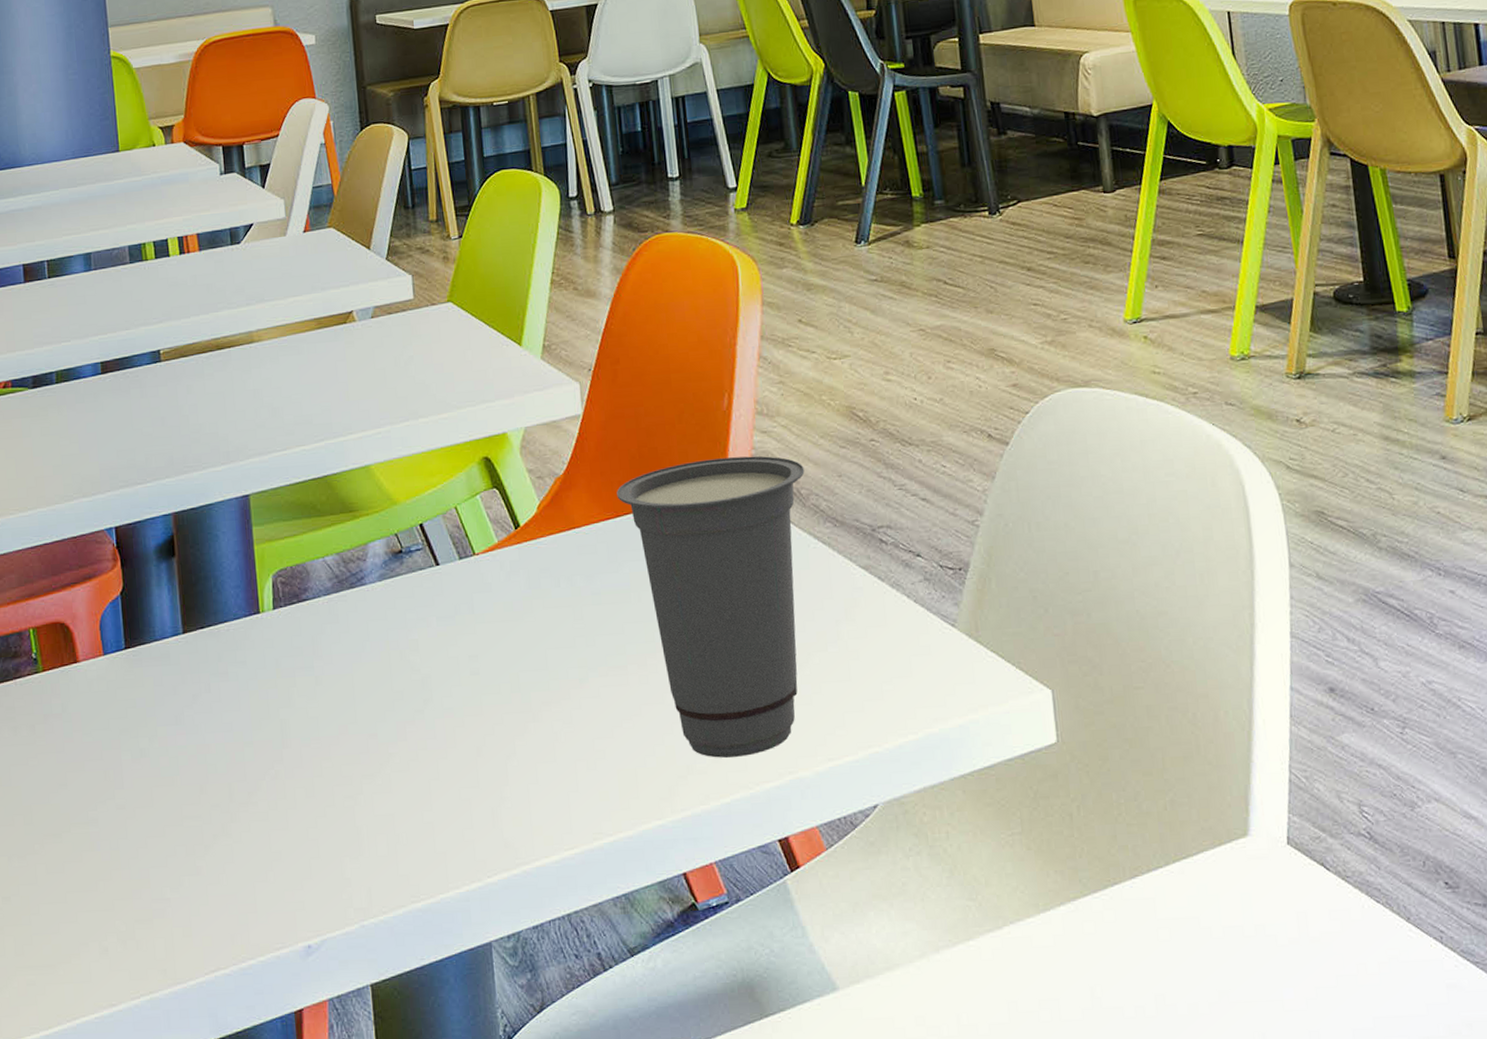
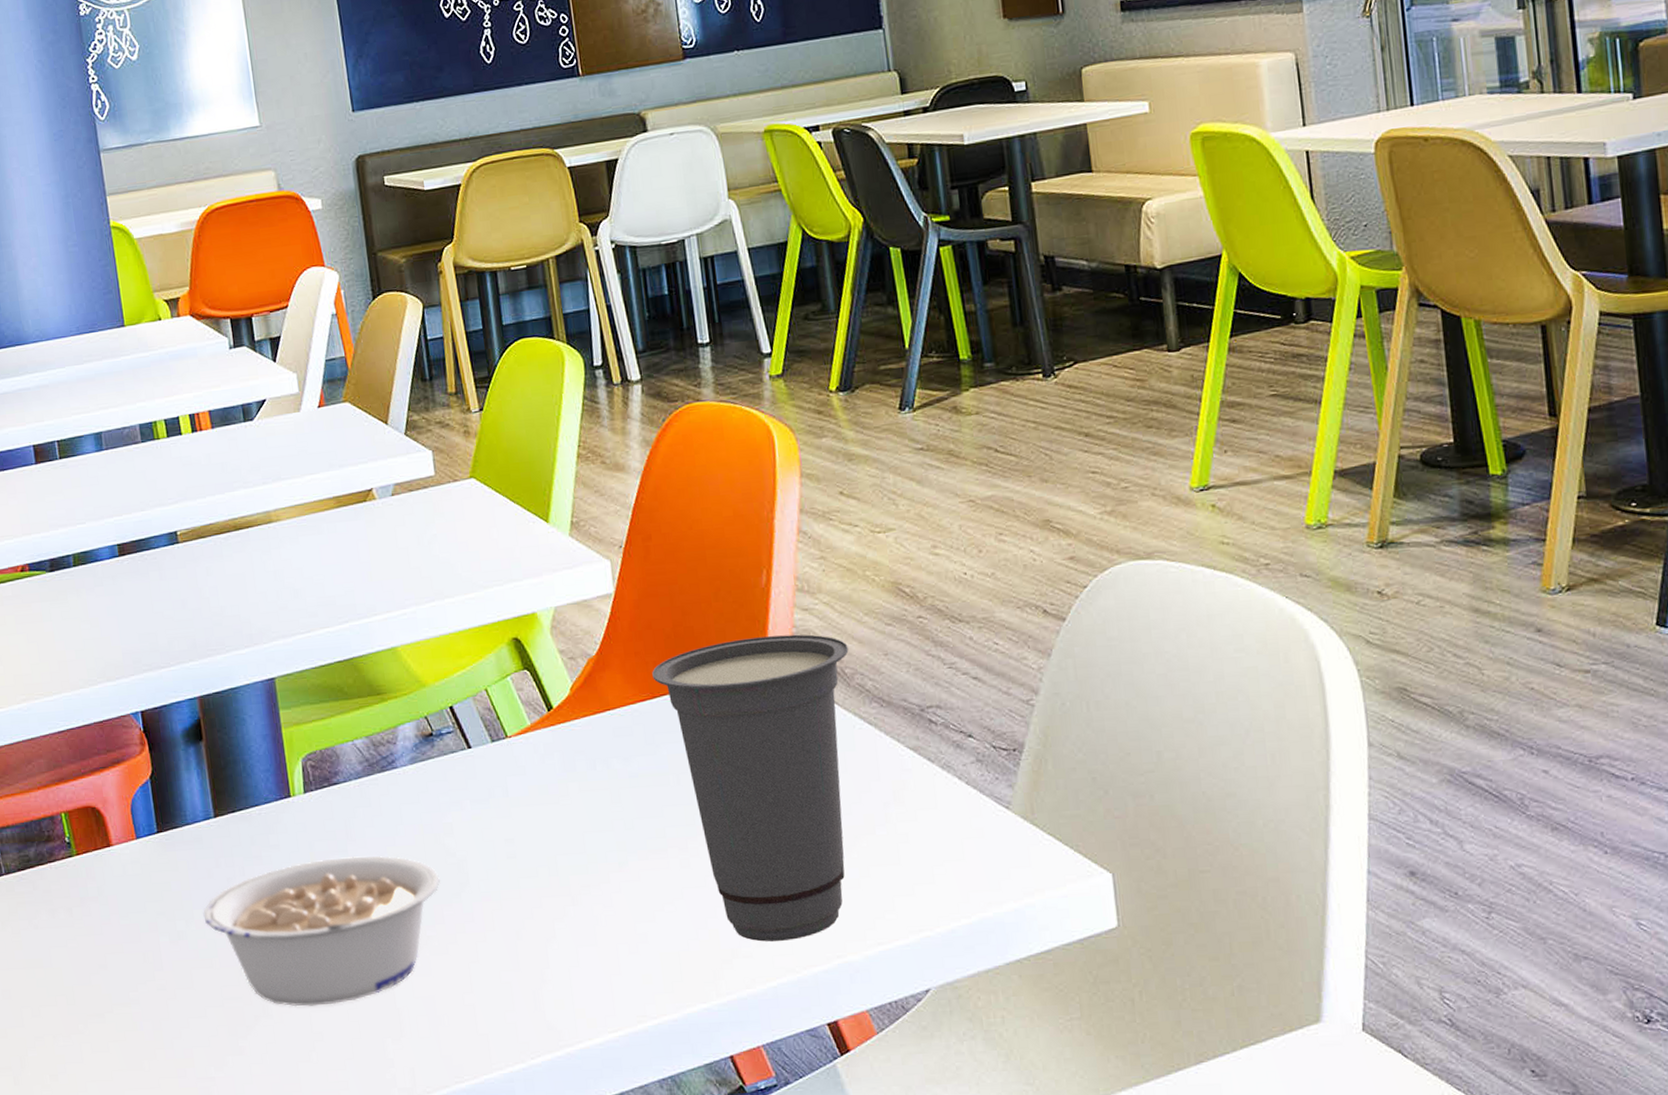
legume: none [167,672,404,826] -> present [203,856,440,1007]

